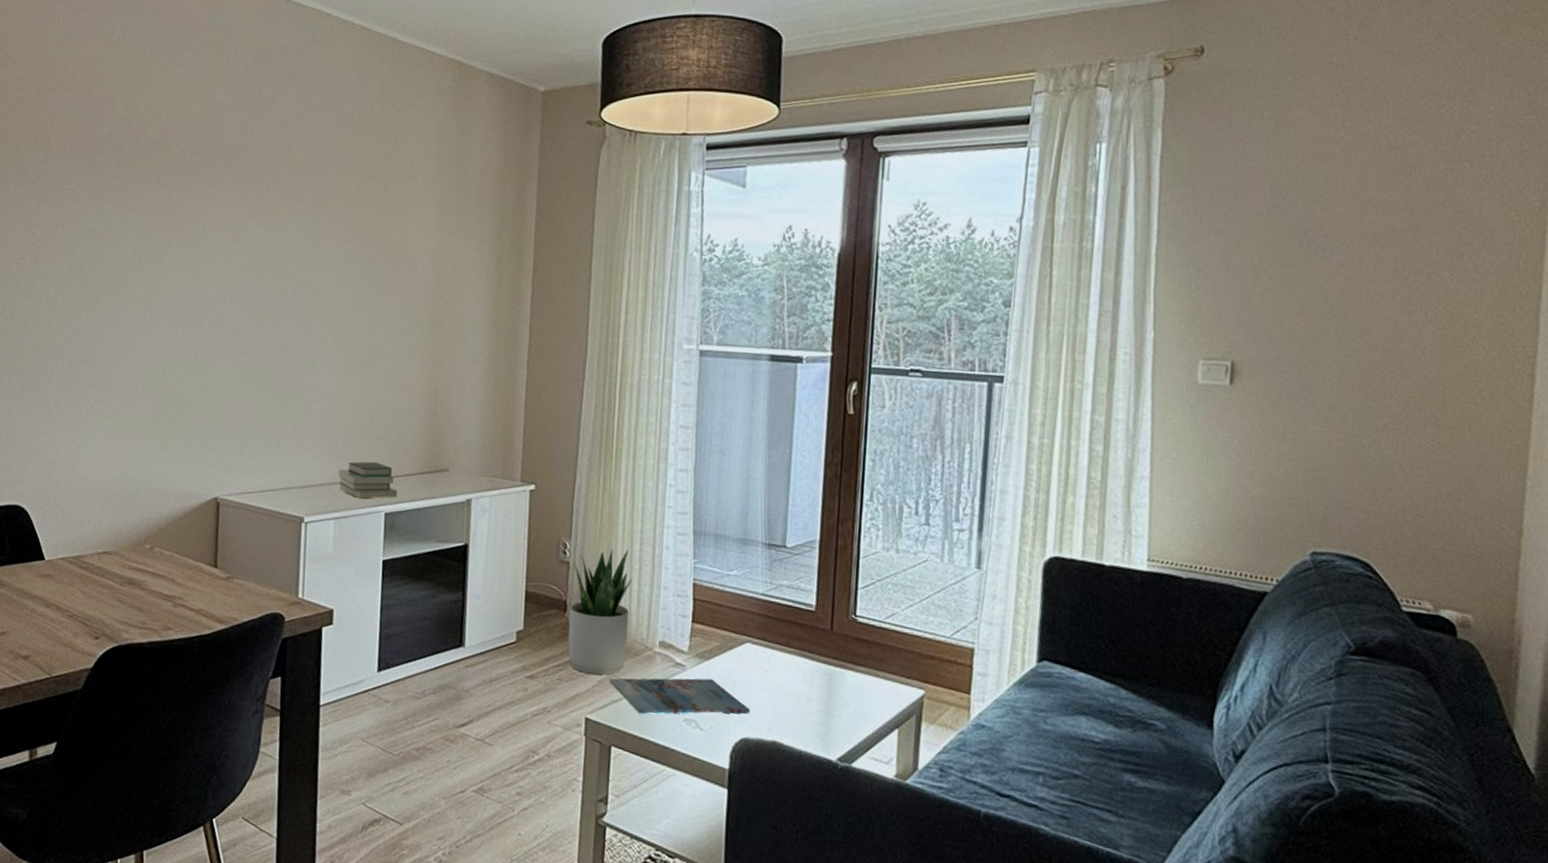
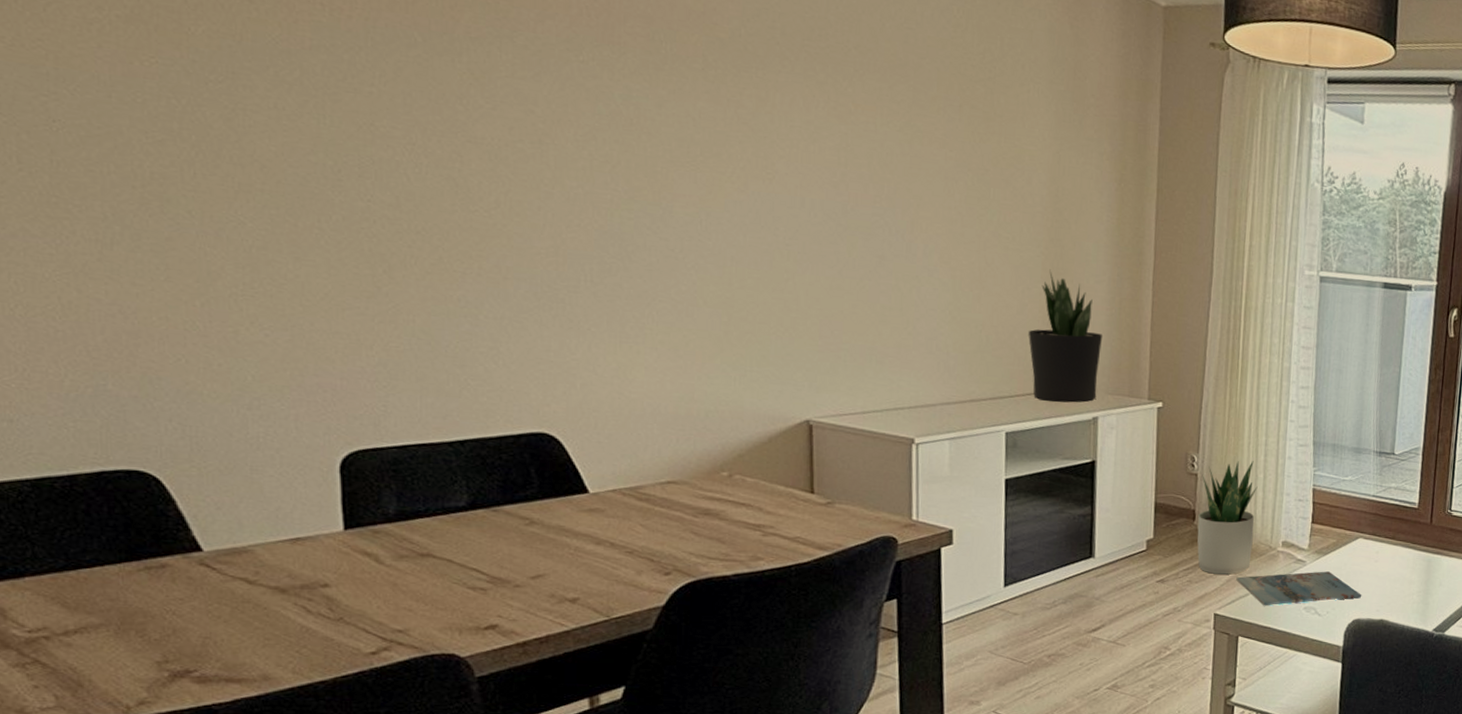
books: present [338,461,398,499] -> none [951,381,1019,419]
planter: none [409,351,478,485] -> present [1029,269,1102,403]

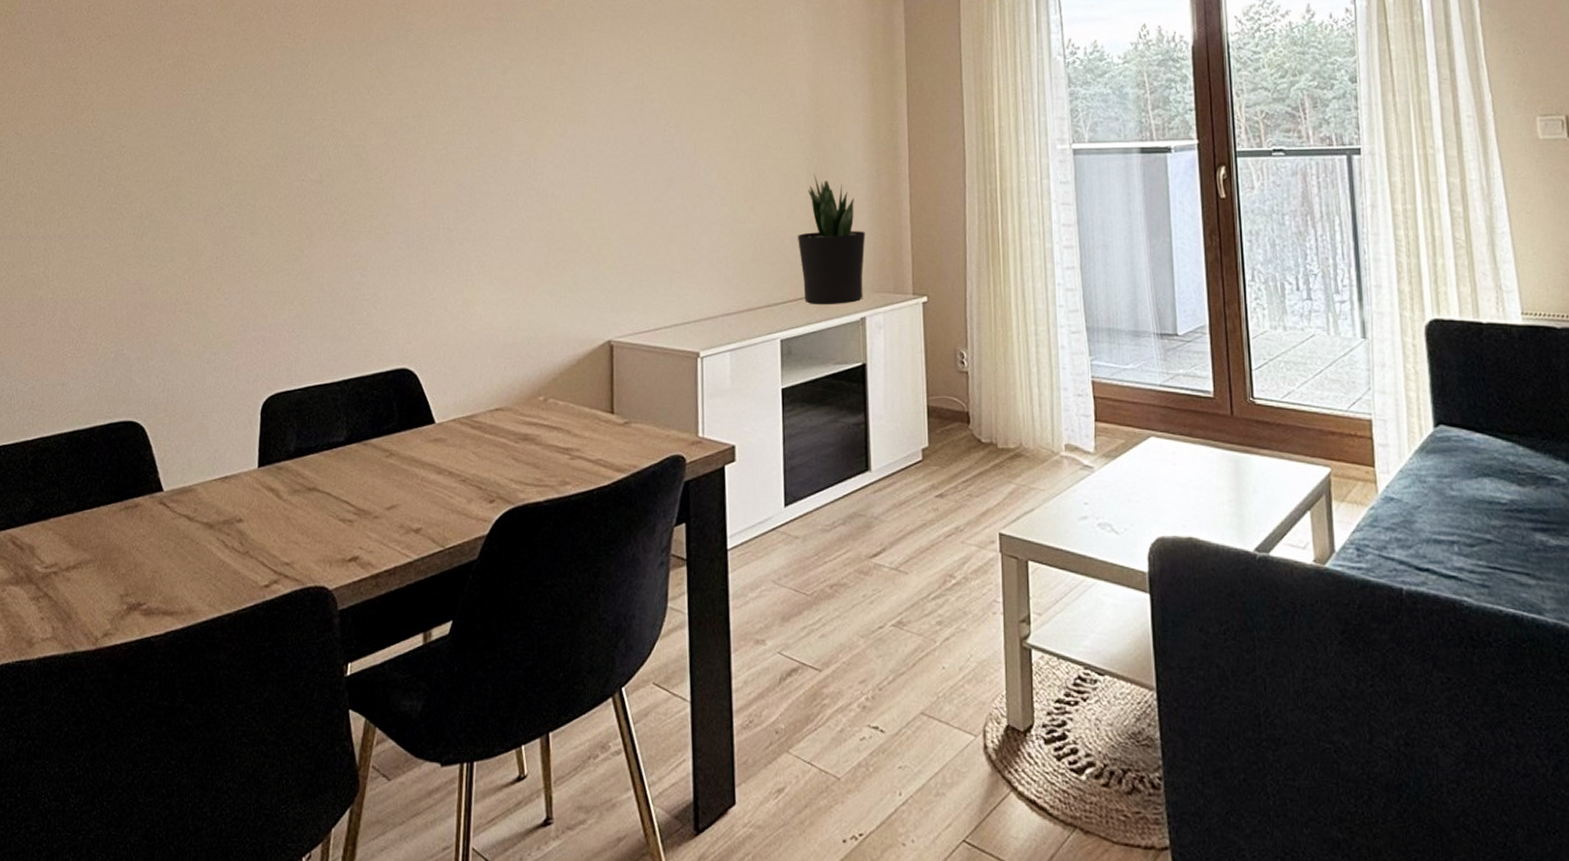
planter: present [1197,461,1258,575] -> none [972,353,1033,486]
magazine: present [1236,571,1362,606] -> none [1019,478,1163,523]

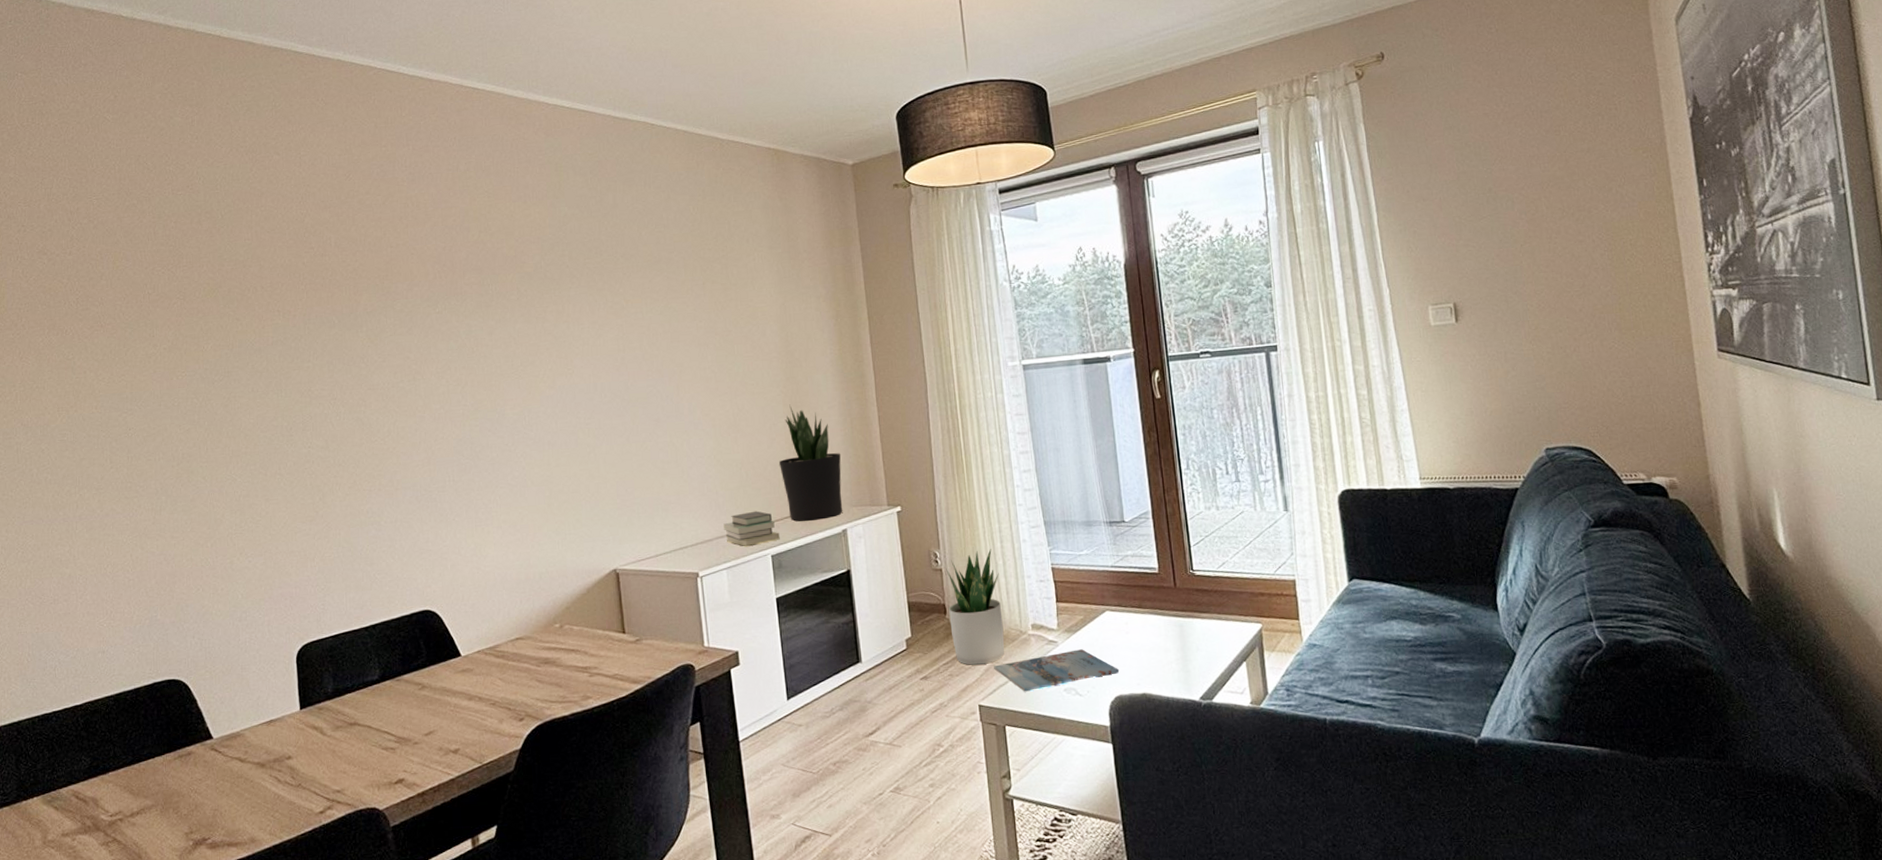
books: none [731,288,792,328] -> present [723,511,780,547]
planter: none [972,353,1033,486] -> present [946,549,1005,665]
magazine: none [1019,478,1163,523] -> present [994,649,1120,692]

